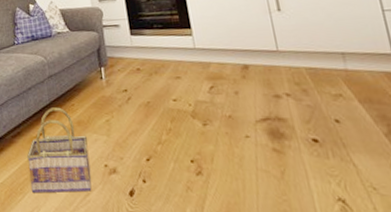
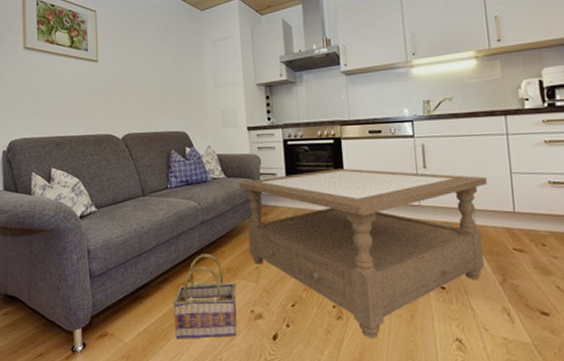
coffee table: none [82,15,363,198] -> present [238,168,488,340]

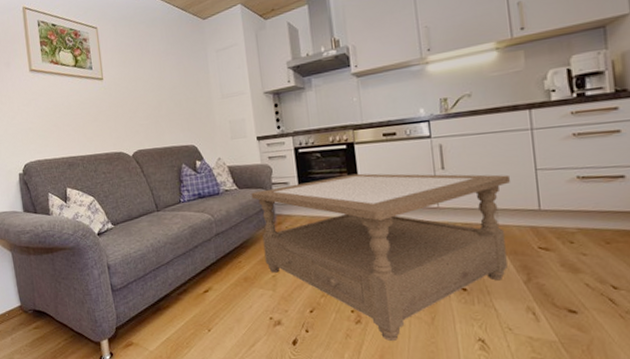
basket: present [173,253,237,339] -> none [193,264,257,347]

